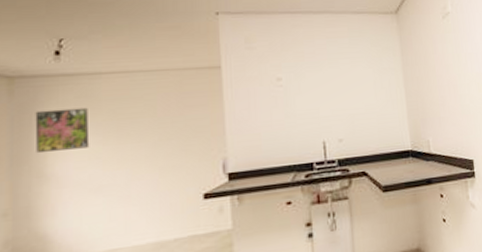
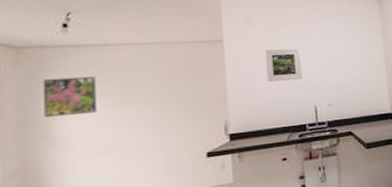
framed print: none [267,74,309,113] -> present [265,48,303,82]

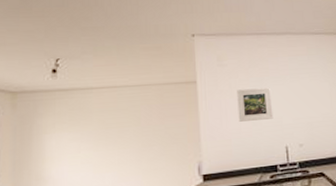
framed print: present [42,76,98,118] -> none [34,118,82,159]

